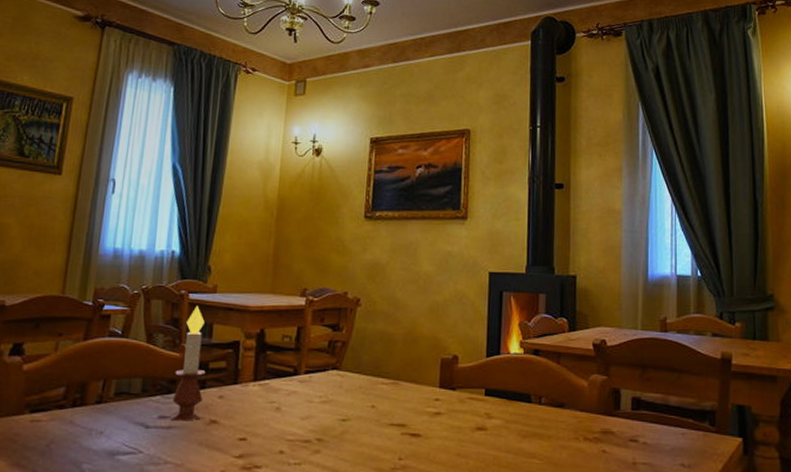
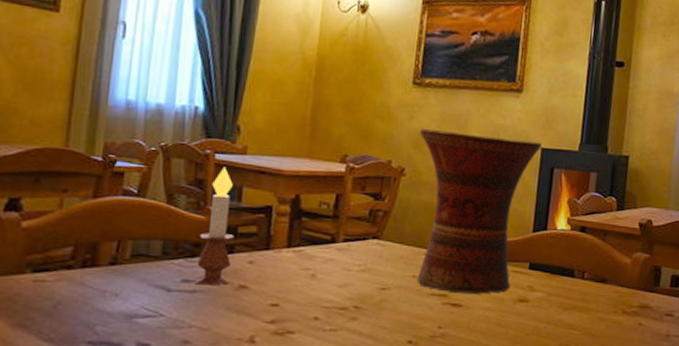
vase: none [372,259,489,423] -> present [416,127,542,294]

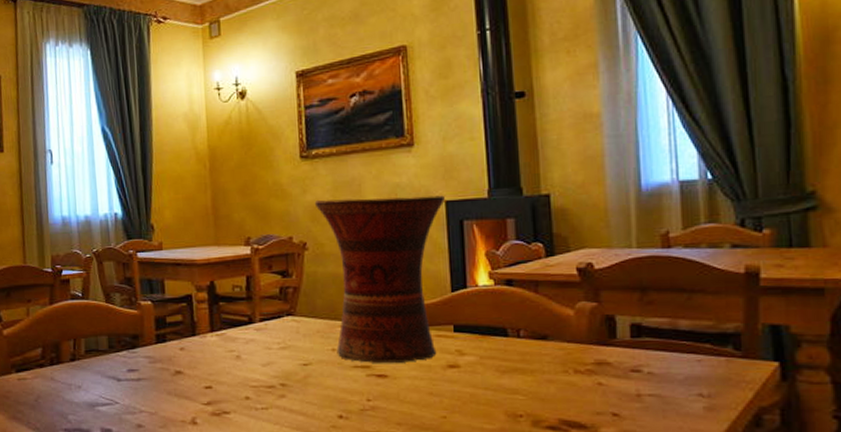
candle: present [195,166,234,286] -> none [137,263,166,373]

